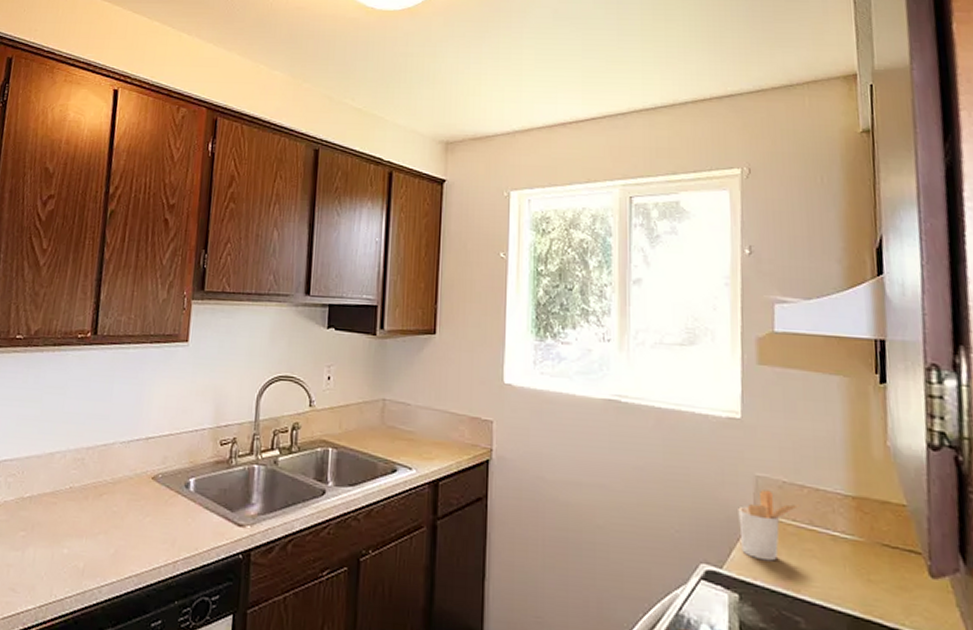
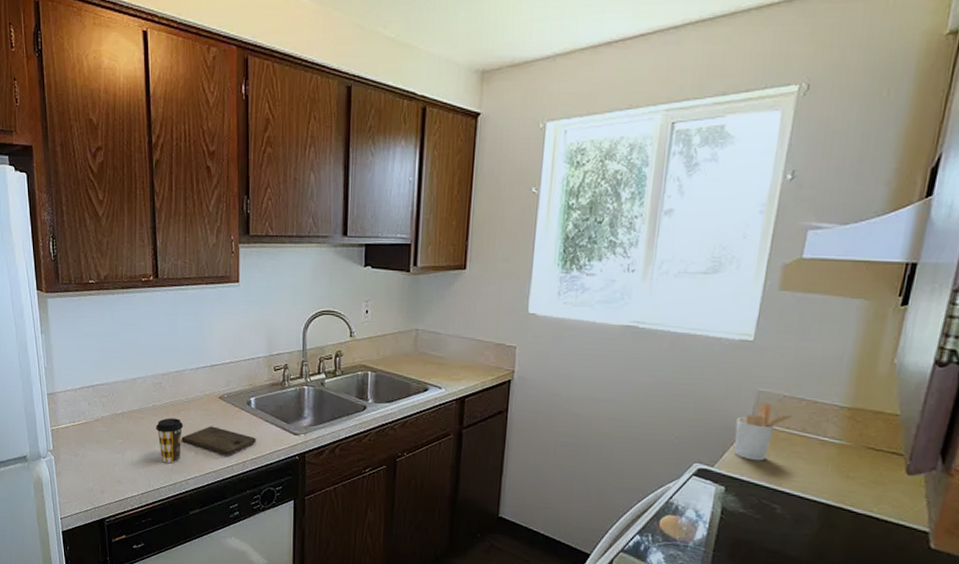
coffee cup: none [70,503,105,565] -> present [156,417,184,464]
cutting board: none [99,514,192,553] -> present [181,426,256,455]

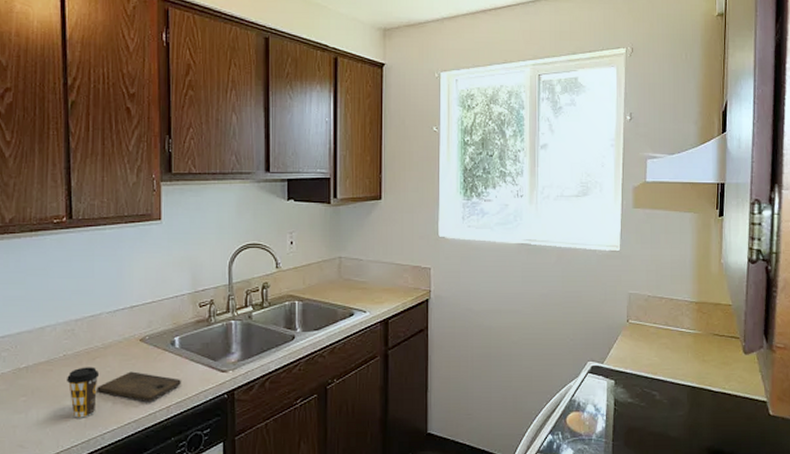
utensil holder: present [734,403,797,461] -> none [616,303,660,355]

